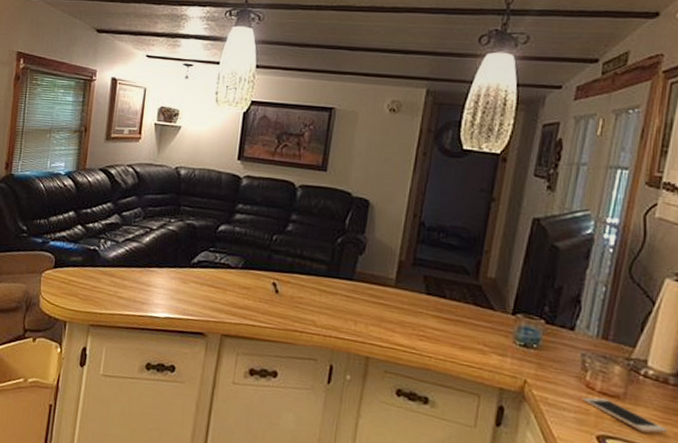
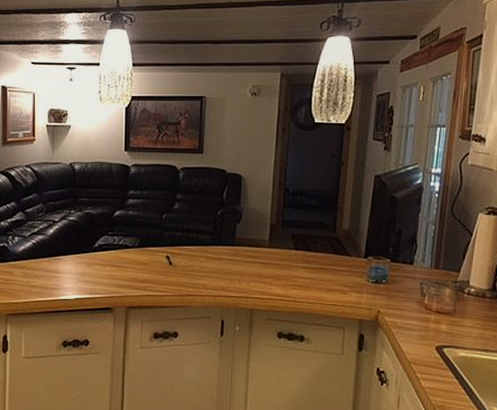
cell phone: present [582,397,668,434] -> none [423,316,488,338]

